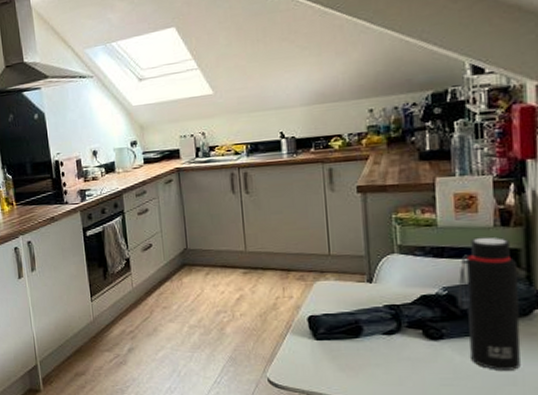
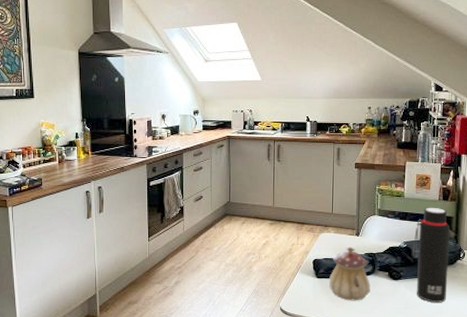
teapot: none [334,297,397,369] -> present [329,246,370,301]

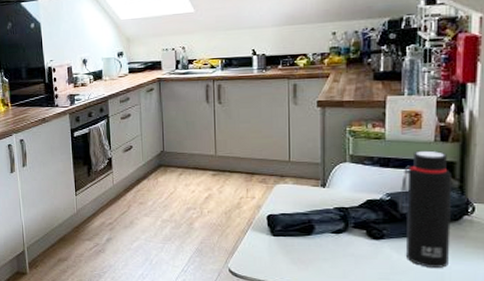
teapot: present [329,246,370,301] -> none [289,200,343,263]

